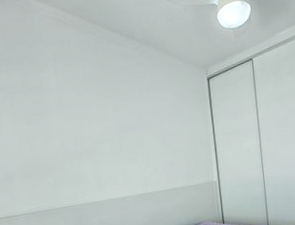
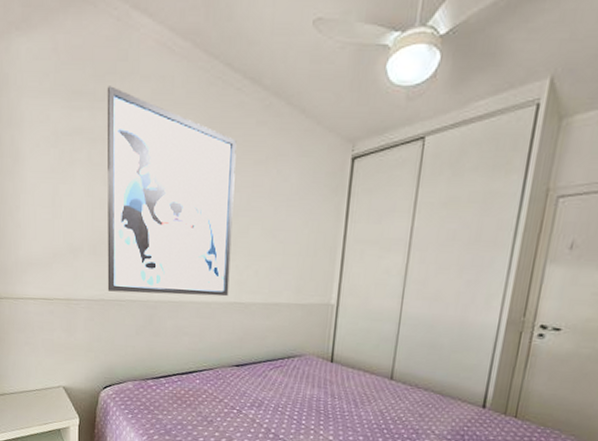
wall art: none [19,53,138,204] -> present [106,86,237,297]

